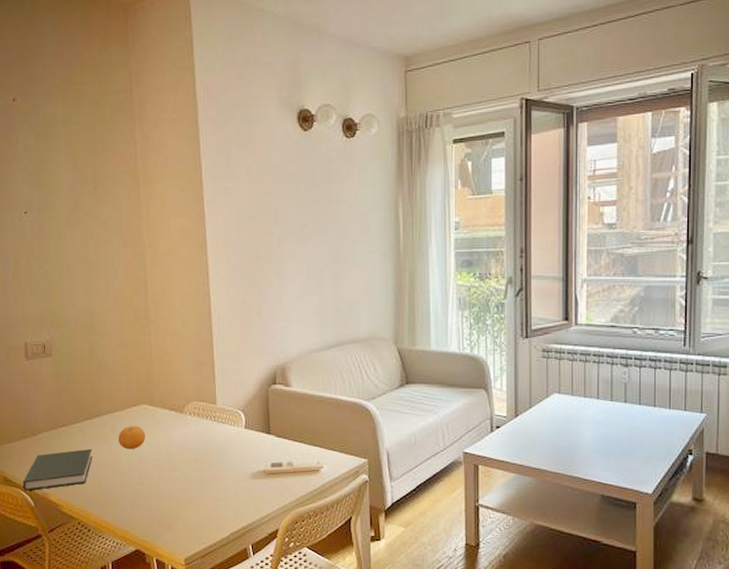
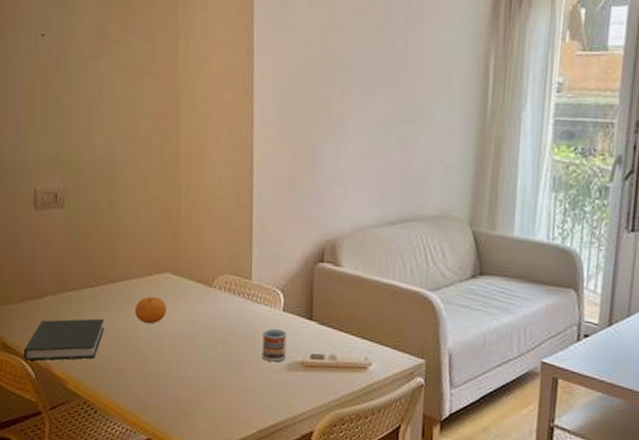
cup: none [229,445,250,473] -> present [262,329,287,362]

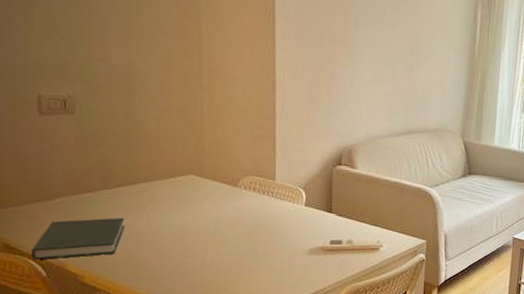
fruit: present [134,296,167,324] -> none [157,196,191,221]
cup: present [262,329,287,362] -> none [286,221,309,248]

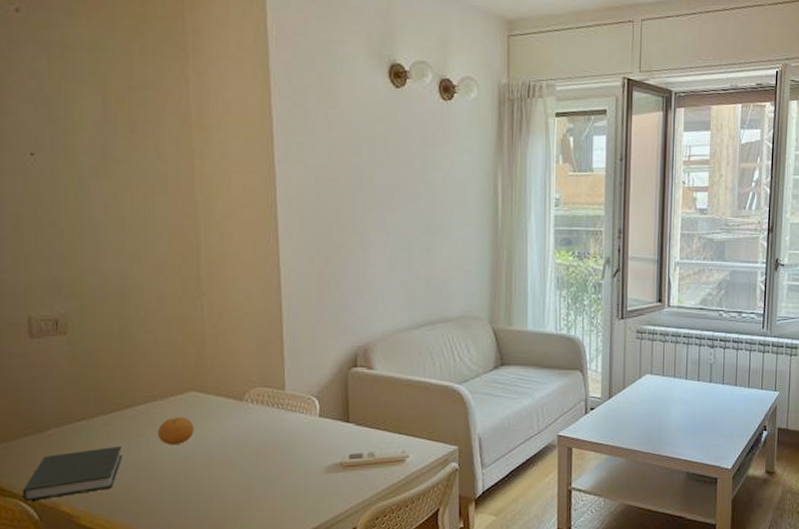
fruit: none [157,196,191,221] -> present [157,417,194,445]

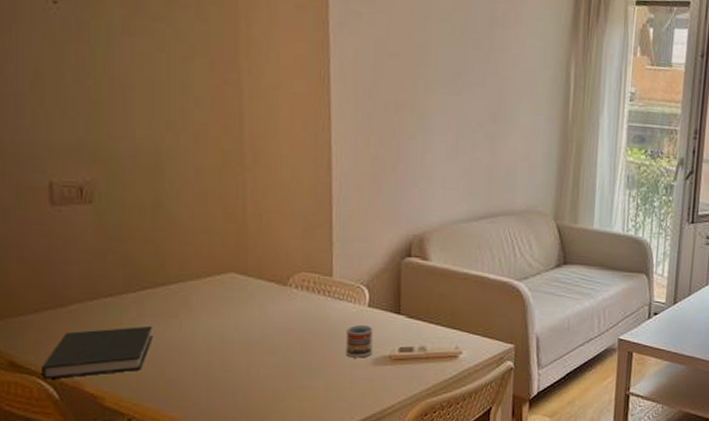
fruit: present [157,417,194,445] -> none [191,299,232,329]
cup: none [300,435,324,467] -> present [346,325,373,358]

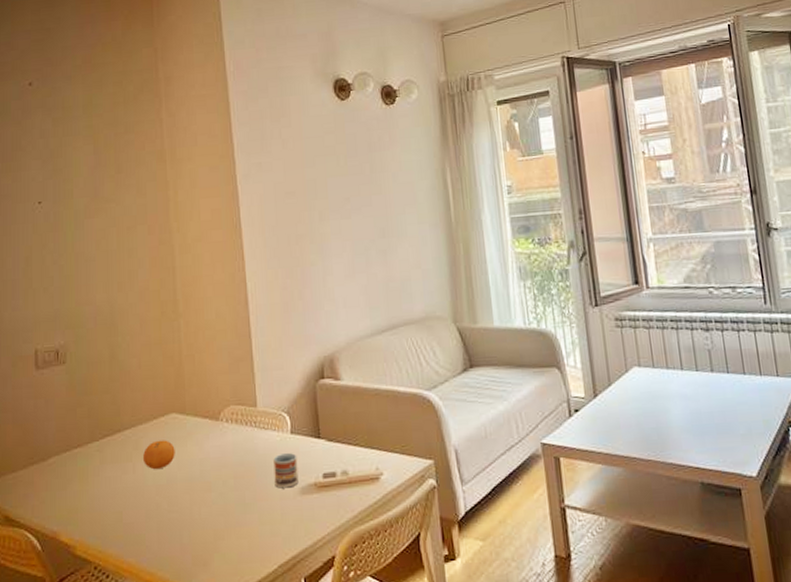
book: present [42,325,153,380] -> none [29,471,112,532]
fruit: none [191,299,232,329] -> present [142,440,175,470]

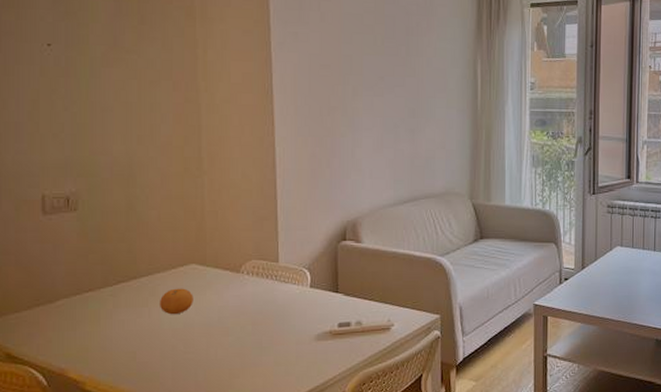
cup: present [273,453,299,489] -> none [292,305,315,335]

